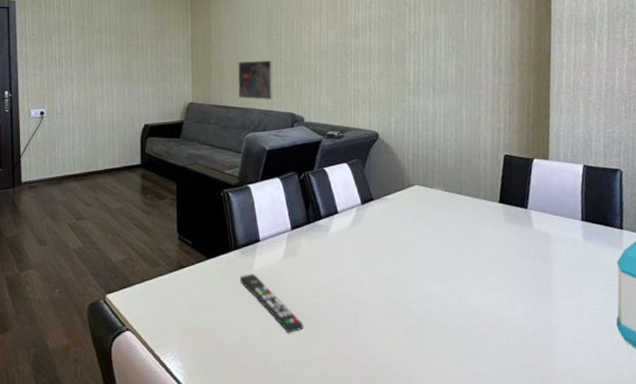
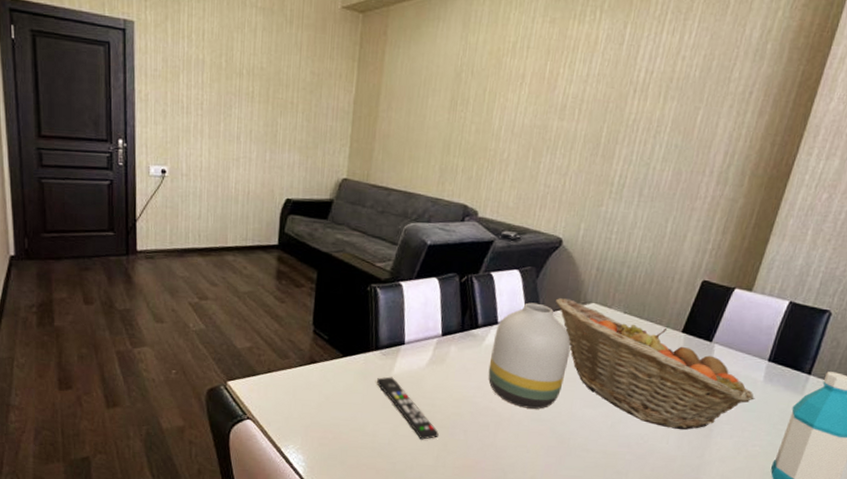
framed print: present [238,60,274,101] -> none [404,134,453,187]
vase: none [337,190,407,291] -> present [488,302,571,409]
fruit basket: none [384,184,581,296] -> present [556,298,755,430]

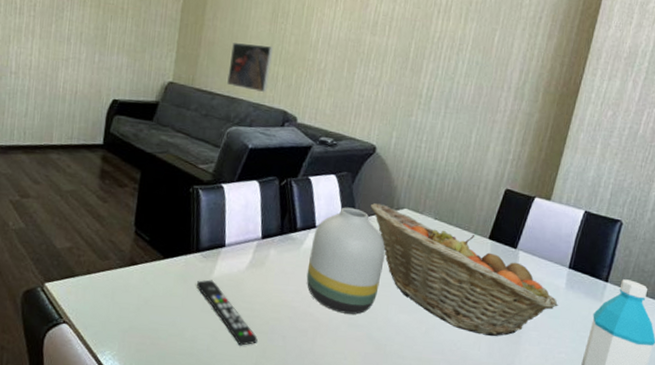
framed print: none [404,134,453,187] -> present [227,43,274,93]

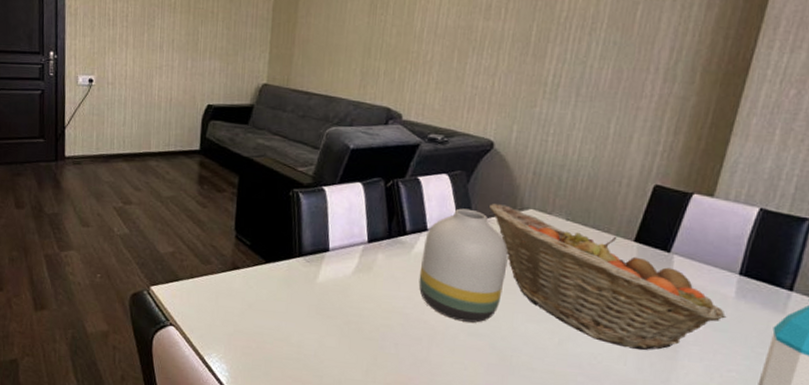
remote control: present [196,279,258,346] -> none [300,284,368,352]
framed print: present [227,43,274,93] -> none [324,38,374,90]

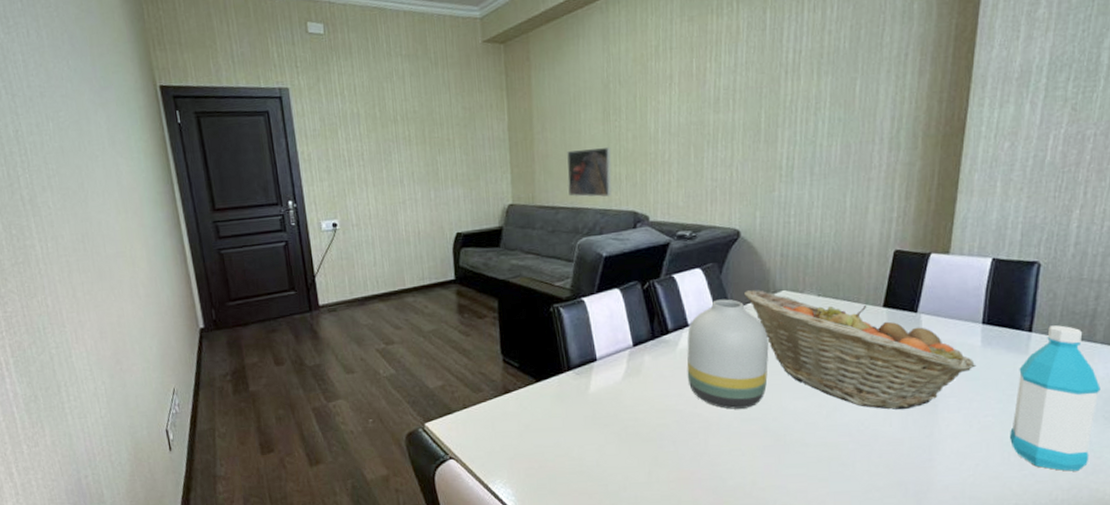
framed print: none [324,38,374,90] -> present [567,146,612,197]

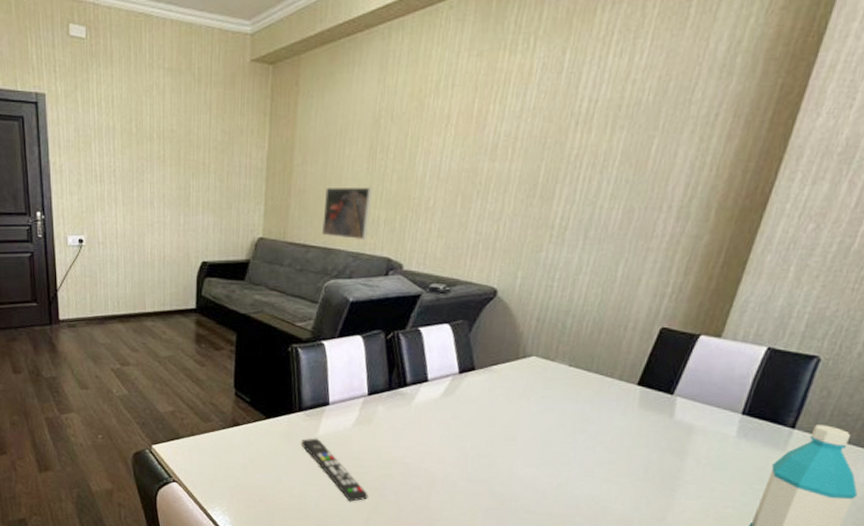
remote control: none [573,395,647,457] -> present [301,438,368,502]
vase: present [687,299,769,409] -> none [419,358,510,470]
fruit basket: present [744,290,977,410] -> none [491,352,727,490]

